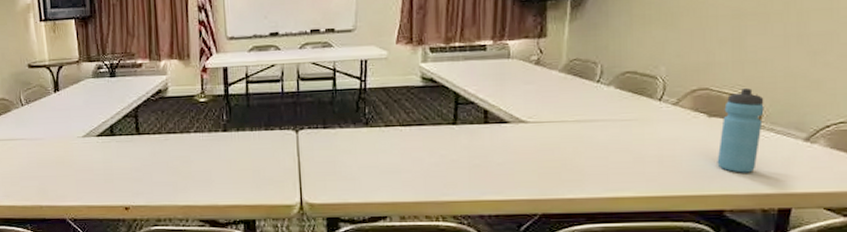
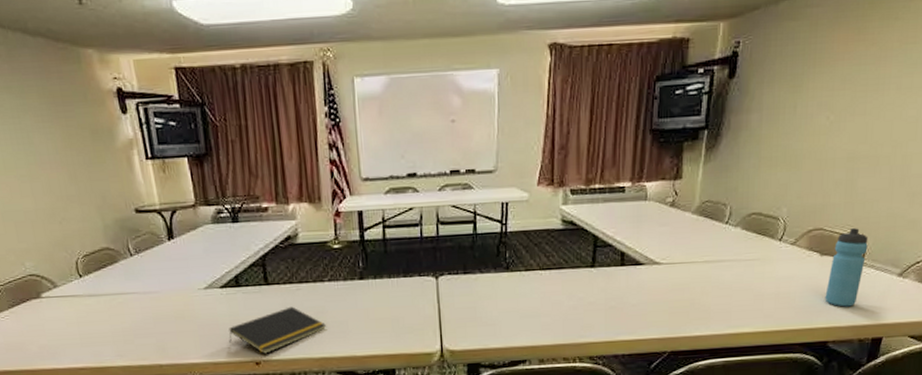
notepad: none [102,155,192,200] -> present [229,306,327,354]

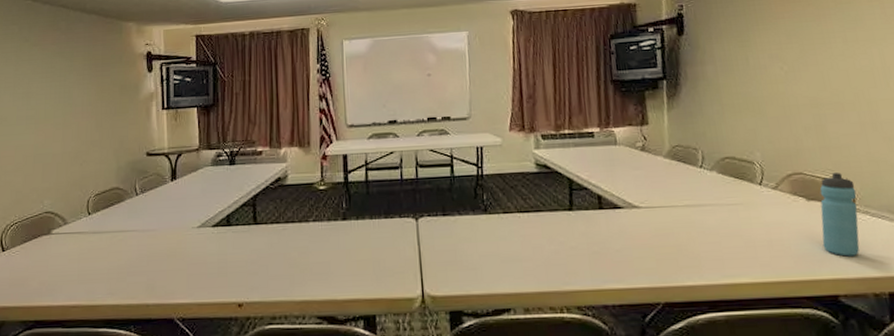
notepad: present [229,306,327,354] -> none [215,246,310,295]

